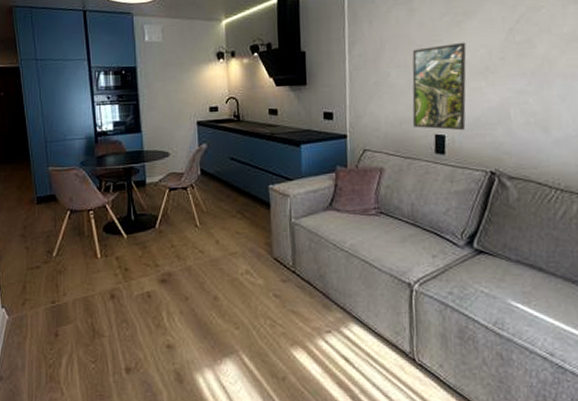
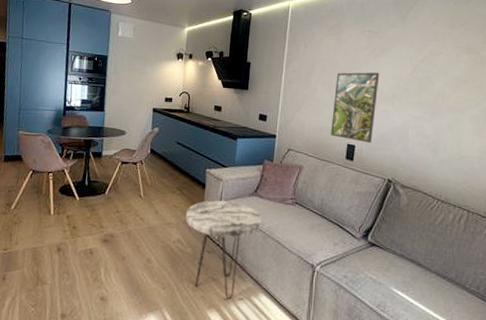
side table: none [252,220,342,334] -> present [186,200,261,300]

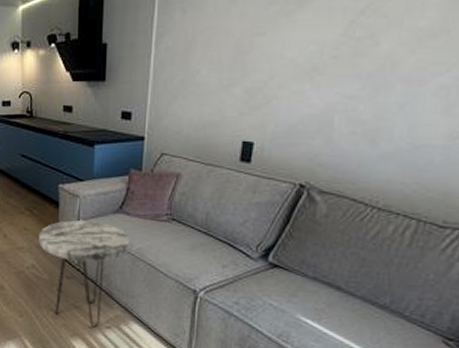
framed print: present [331,72,380,144] -> none [219,36,294,138]

